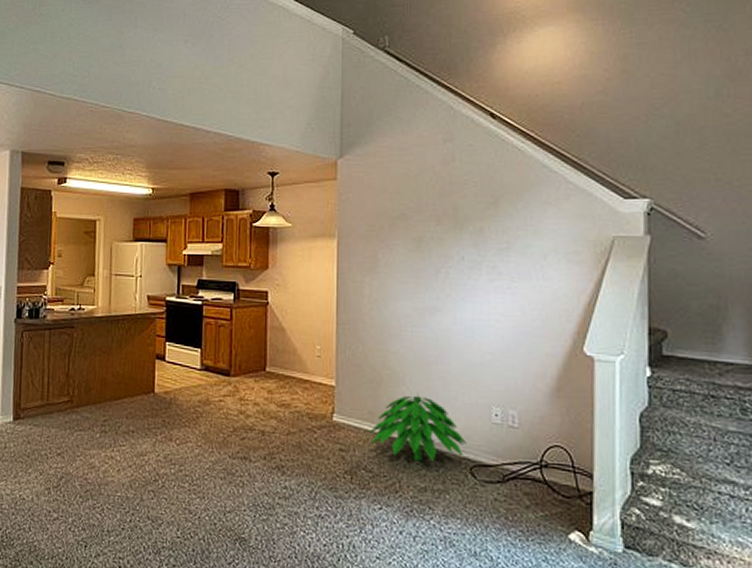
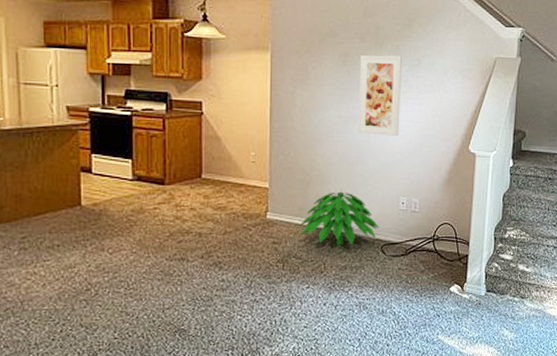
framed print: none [437,238,488,332] -> present [358,54,402,136]

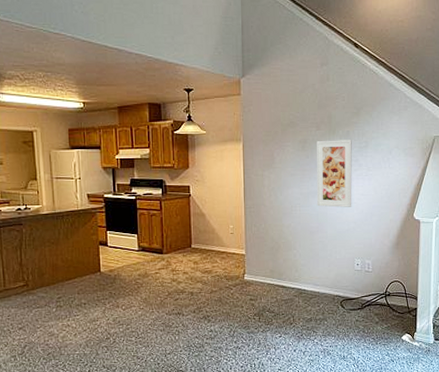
indoor plant: present [300,189,379,245] -> none [272,253,338,301]

